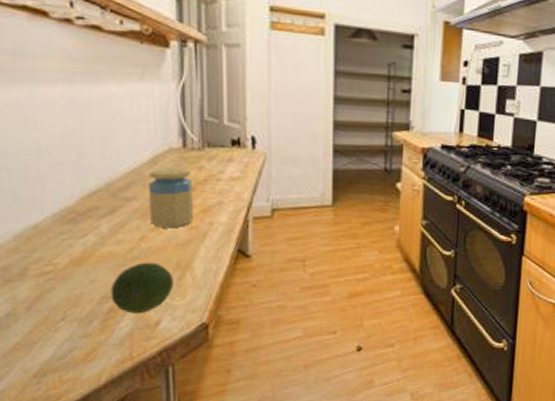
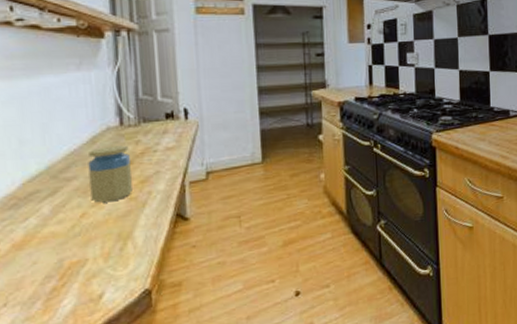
fruit: present [110,262,174,314] -> none [52,236,116,290]

